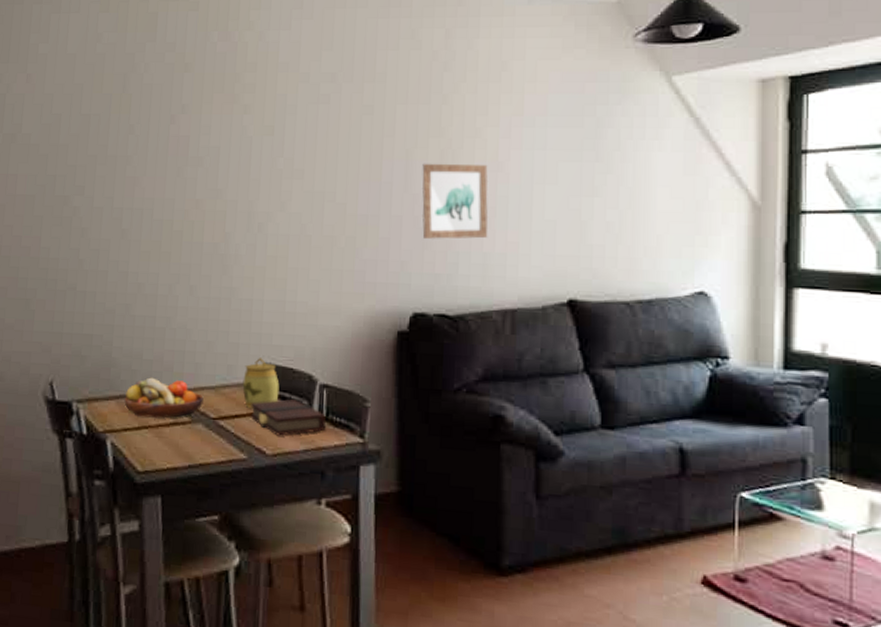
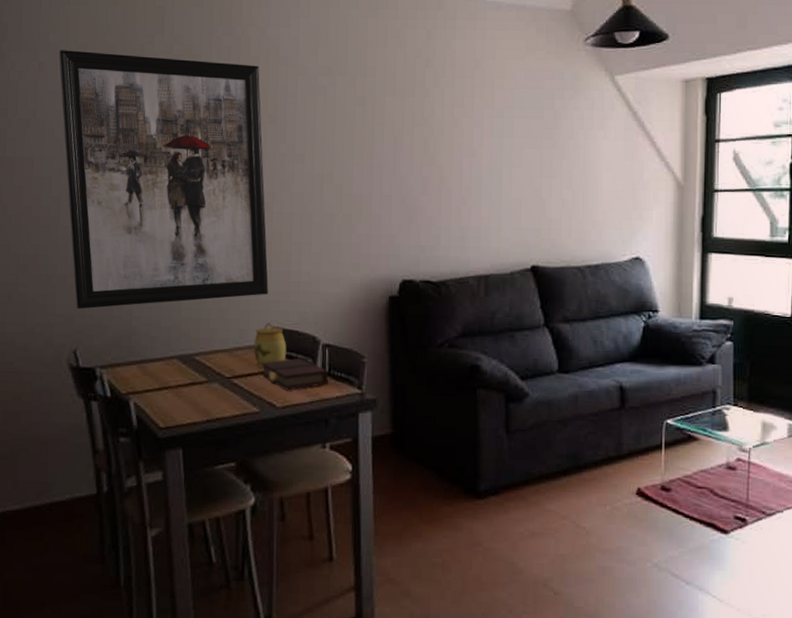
wall art: none [46,61,261,338] -> present [58,50,268,309]
fruit bowl: present [124,377,204,418] -> none [145,343,219,379]
wall art: present [422,163,488,239] -> none [408,149,465,216]

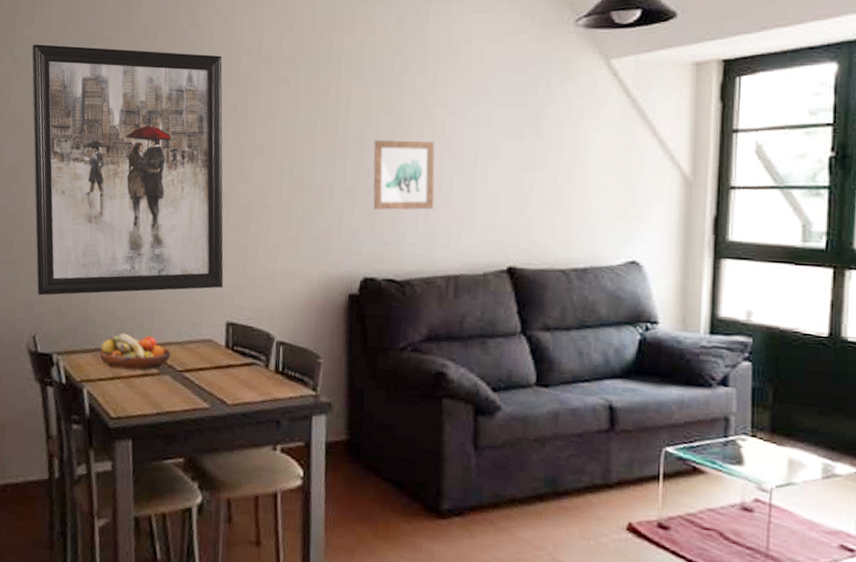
fruit bowl: none [145,343,219,379] -> present [99,333,171,370]
jar: present [253,323,287,367] -> none [206,317,240,362]
book: present [261,358,329,391] -> none [213,355,282,388]
wall art: none [408,149,465,216] -> present [373,139,435,210]

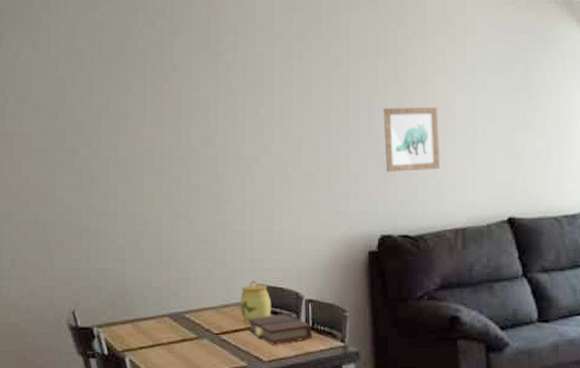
wall art: present [31,44,224,296] -> none [50,28,252,272]
fruit bowl: present [99,333,171,370] -> none [138,302,207,336]
jar: none [206,317,240,362] -> present [240,280,271,323]
book: none [213,355,282,388] -> present [248,314,313,345]

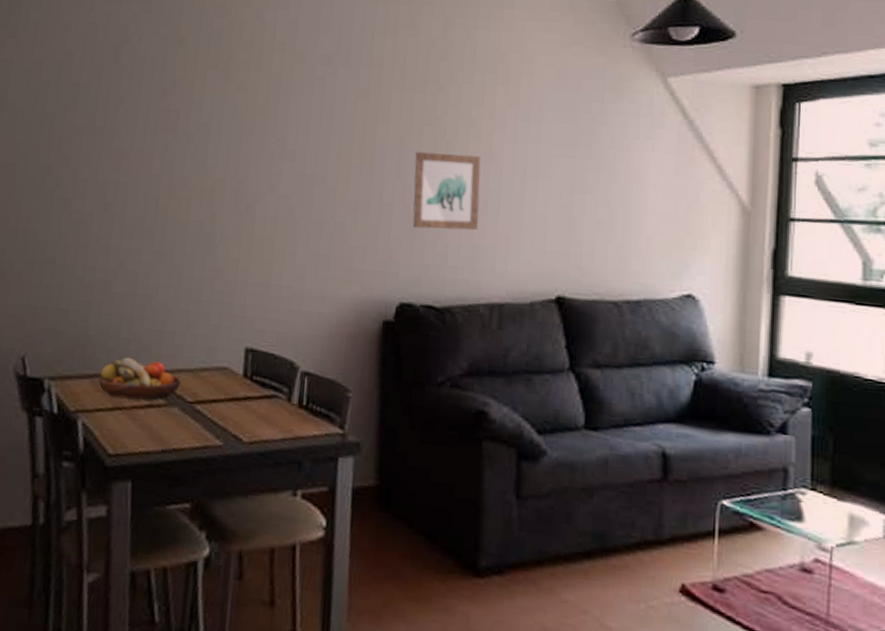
fruit bowl: none [138,302,207,336] -> present [98,357,181,400]
jar: present [240,280,271,323] -> none [221,341,260,393]
book: present [248,314,313,345] -> none [228,386,306,423]

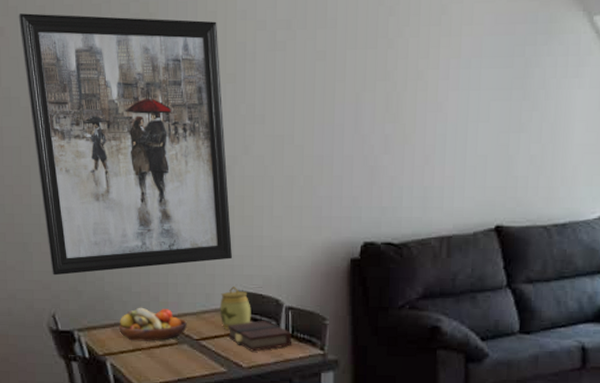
wall art: none [29,27,252,311] -> present [18,13,232,276]
jar: none [221,341,260,393] -> present [220,286,251,330]
book: none [228,386,306,423] -> present [227,321,292,352]
wall art: present [412,151,481,231] -> none [370,105,429,176]

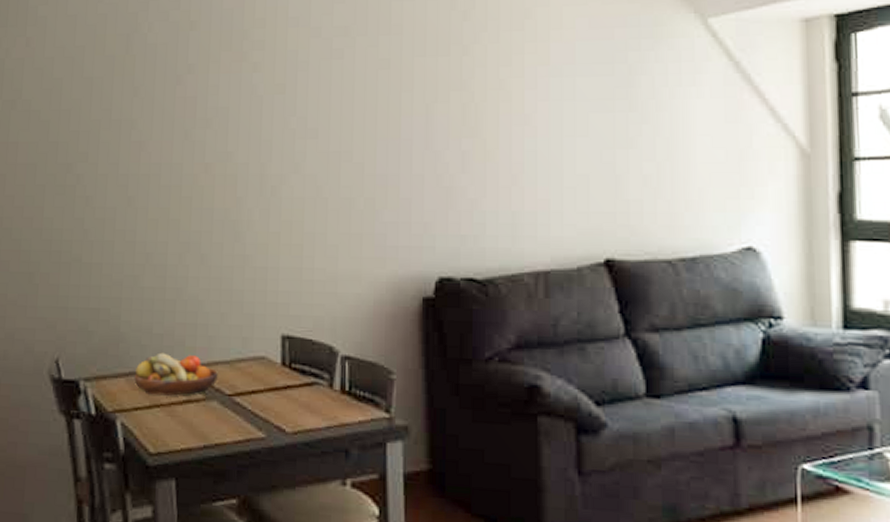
wall art: present [18,13,232,276] -> none [46,23,276,312]
jar: present [220,286,251,330] -> none [259,329,298,383]
book: present [227,321,292,352] -> none [268,373,350,412]

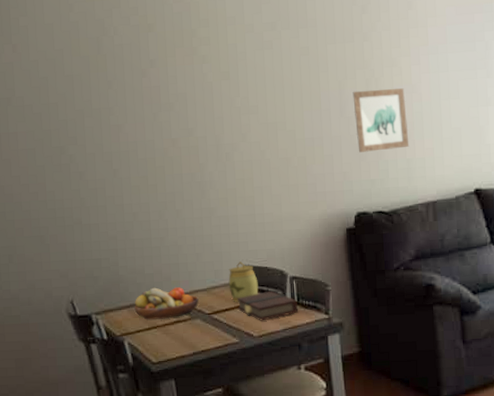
jar: none [259,329,298,383] -> present [228,262,259,302]
book: none [268,373,350,412] -> present [237,291,299,321]
wall art: none [443,117,516,198] -> present [352,88,410,152]

